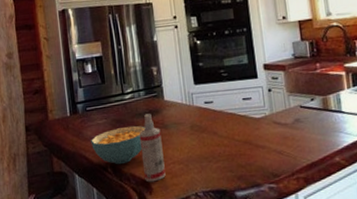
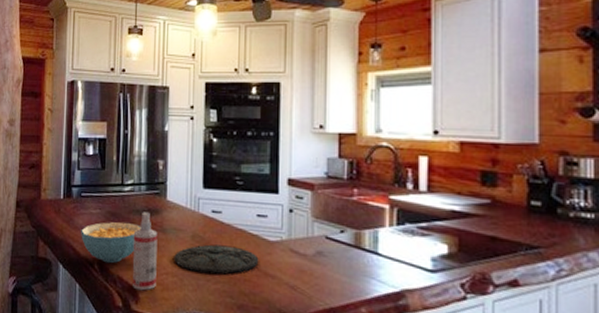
plate: none [177,128,250,157] -> present [174,244,259,276]

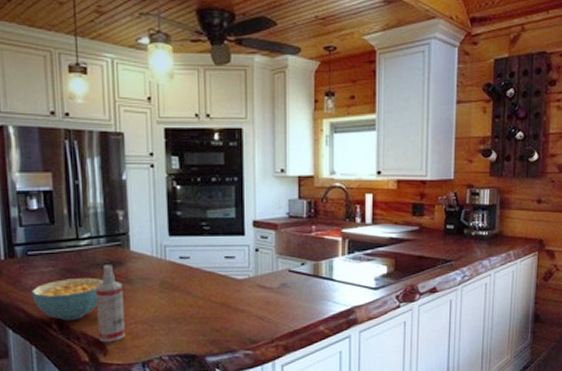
plate: present [174,244,259,276] -> none [142,288,229,318]

